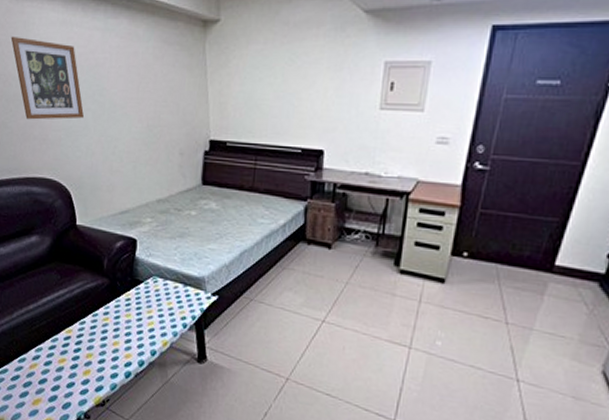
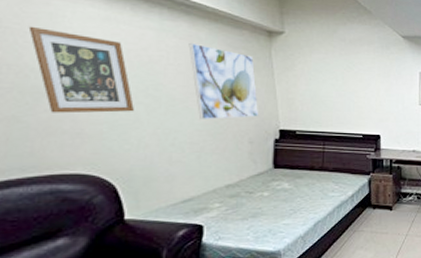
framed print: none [128,41,191,127] -> present [188,42,259,119]

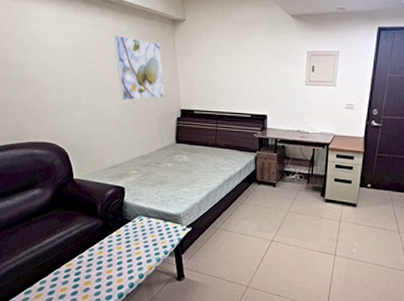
wall art: present [28,26,134,114] -> none [13,29,78,96]

